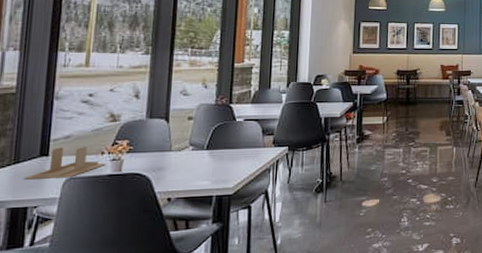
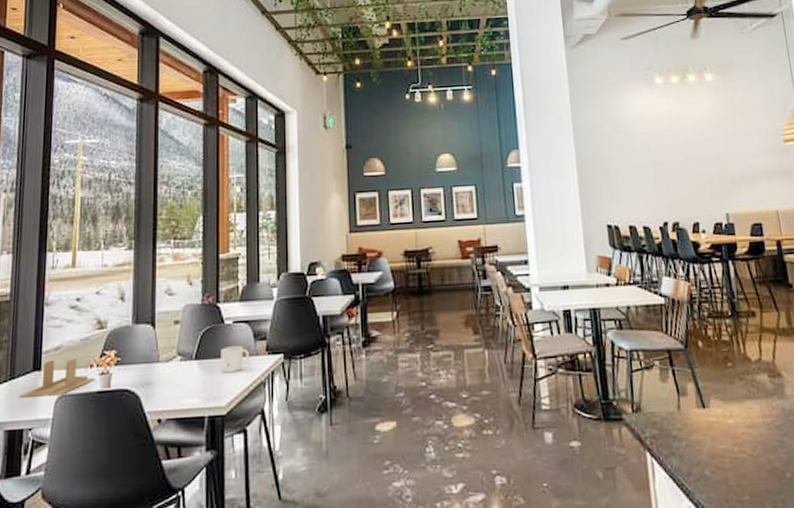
mug: none [230,139,258,161] -> present [221,346,250,373]

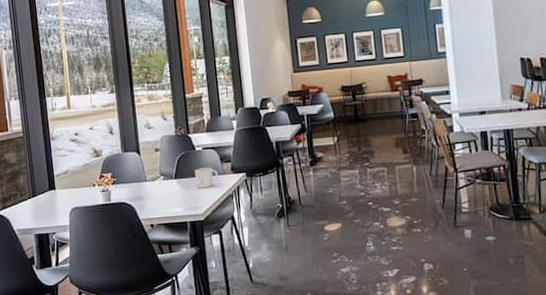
napkin holder: present [18,359,95,398] -> none [41,180,98,210]

